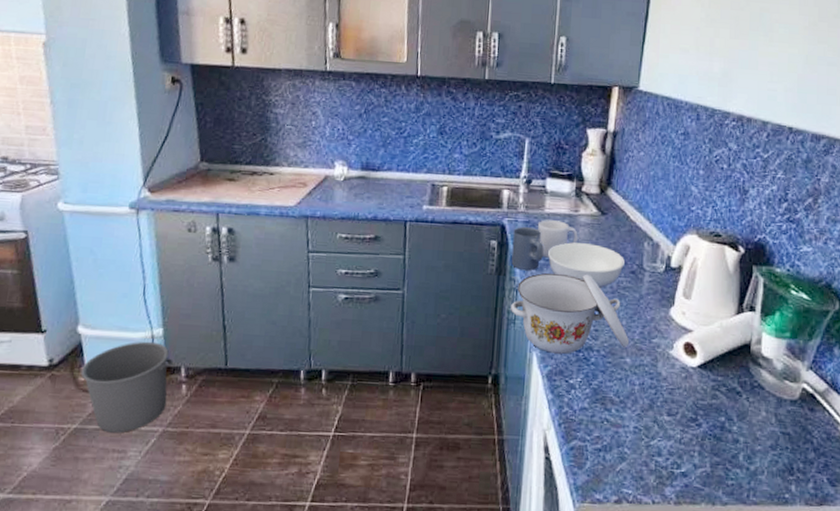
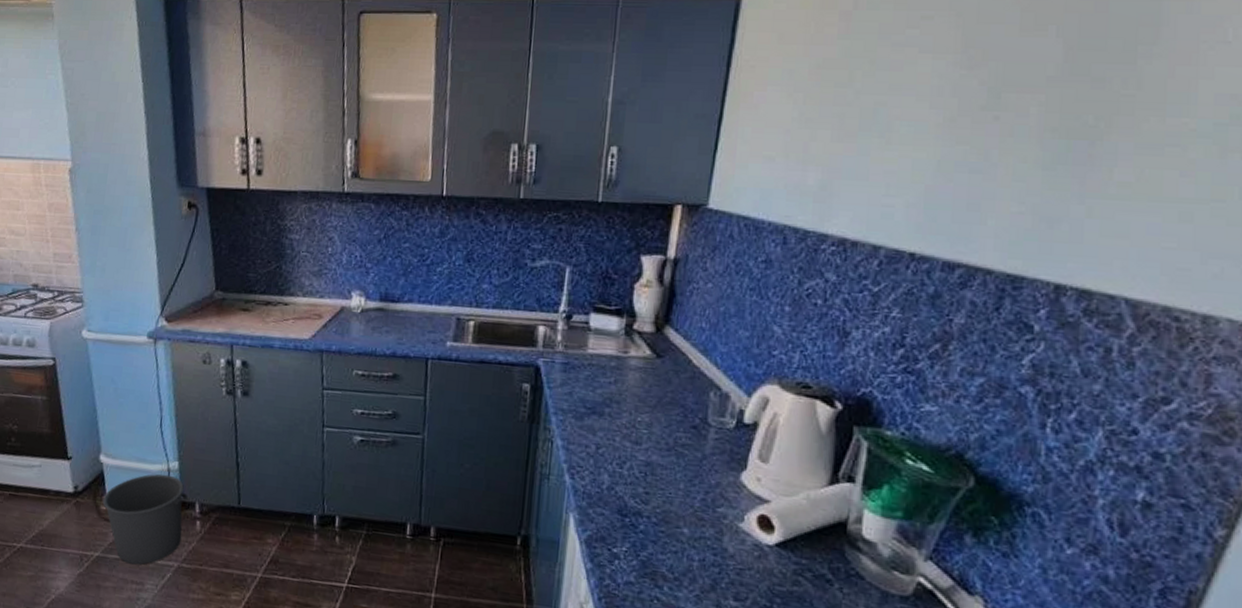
cup: present [511,226,544,271] -> none [546,368,585,420]
cooking pot: present [511,273,629,354] -> none [544,423,687,519]
mug: present [537,220,578,258] -> none [577,361,627,406]
bowl: present [547,242,625,289] -> none [589,389,684,445]

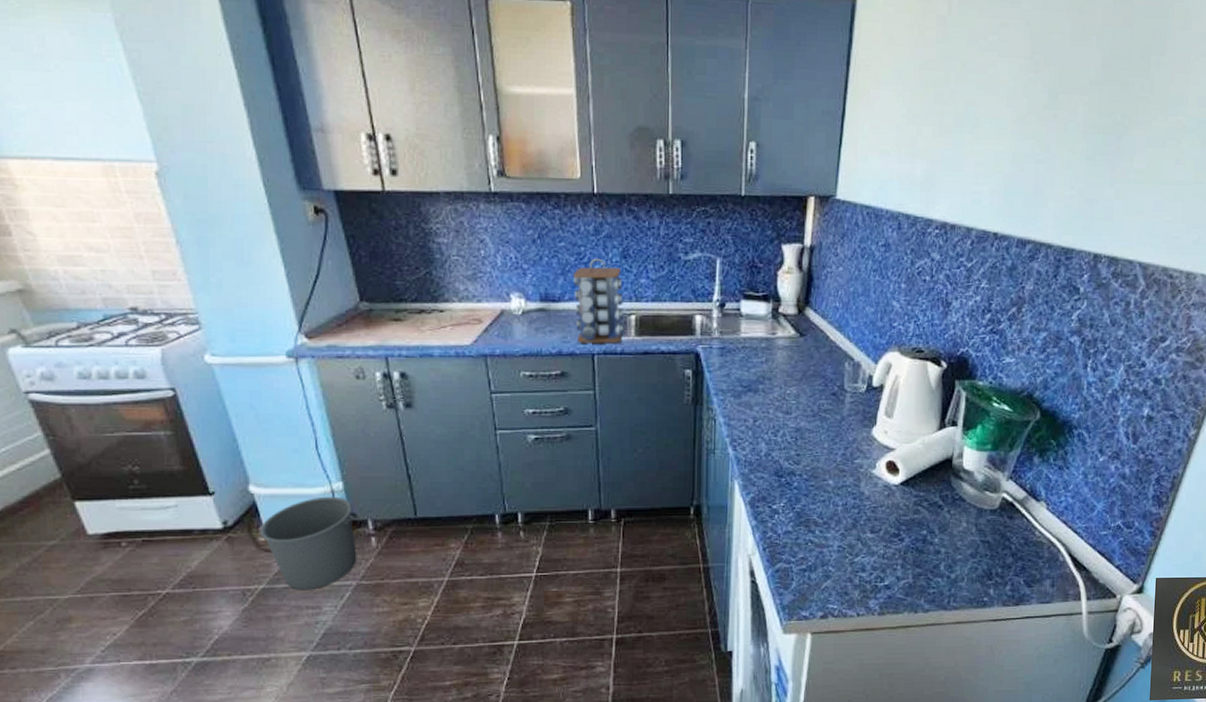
spice rack: none [413,260,464,350] -> present [572,258,624,344]

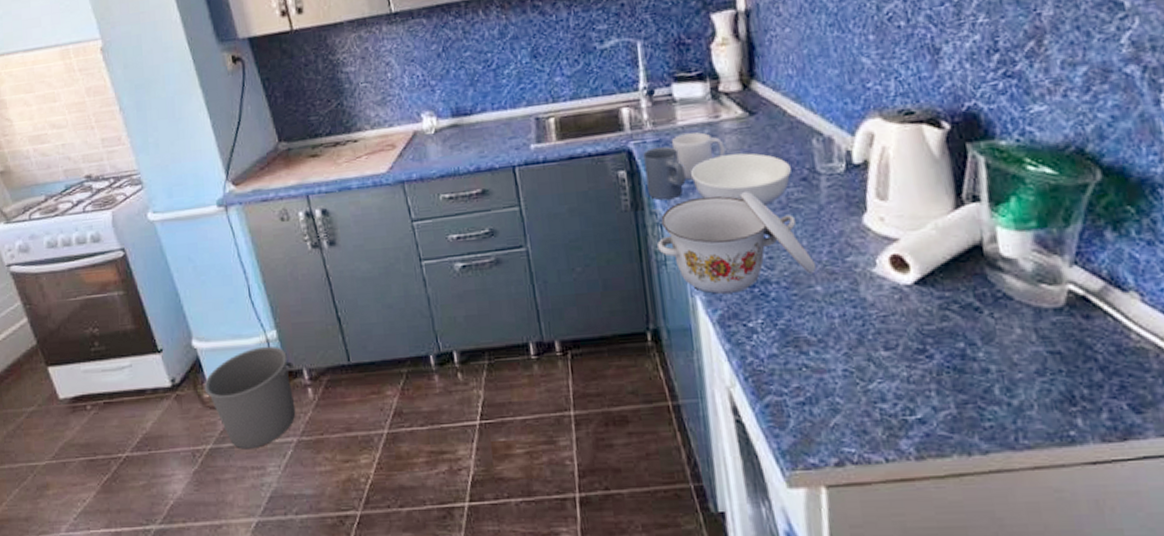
spice rack: present [572,258,624,344] -> none [482,62,545,157]
cup: none [708,353,741,399] -> present [643,146,686,200]
cooking pot: none [710,398,831,480] -> present [657,191,816,294]
mug: none [733,345,776,384] -> present [671,132,726,180]
bowl: none [745,367,825,413] -> present [690,153,791,207]

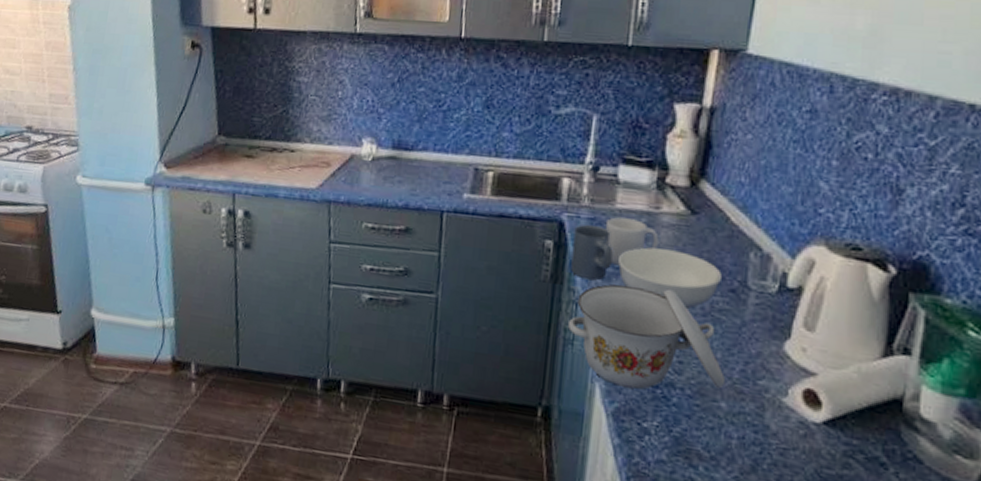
bucket: present [204,345,296,450] -> none [92,330,184,429]

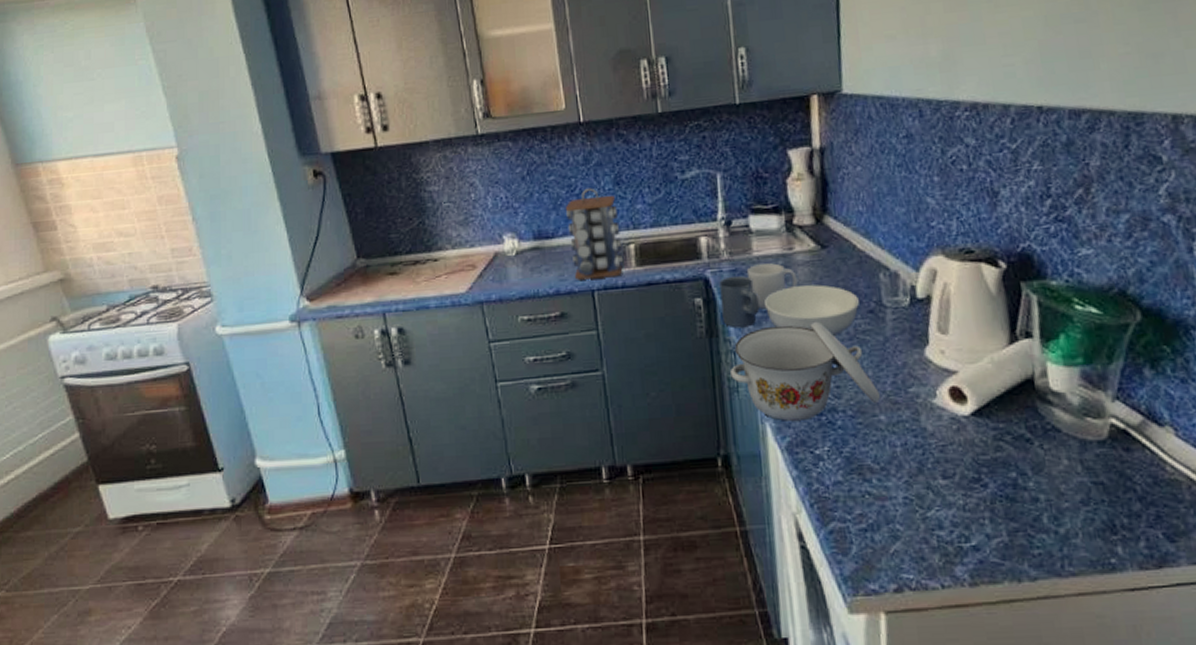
spice rack: none [427,106,483,202] -> present [565,187,624,280]

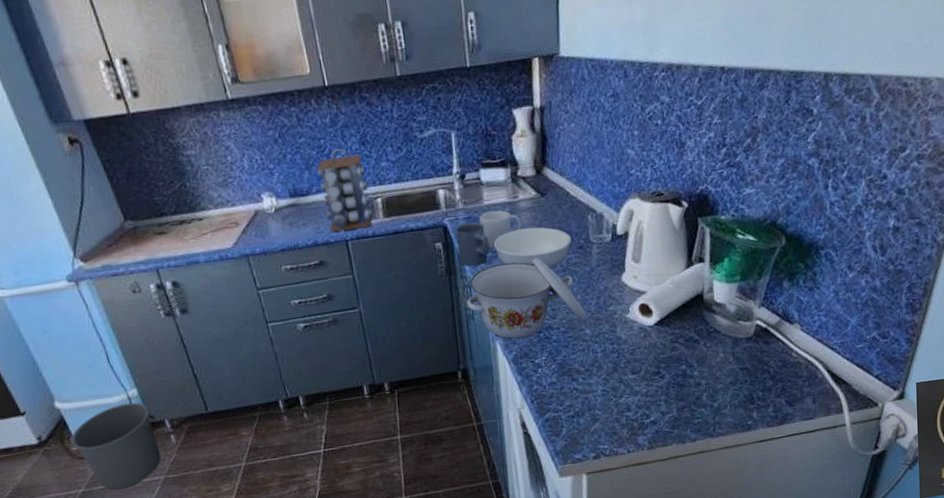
bucket: none [266,466,361,574] -> present [71,402,161,490]

